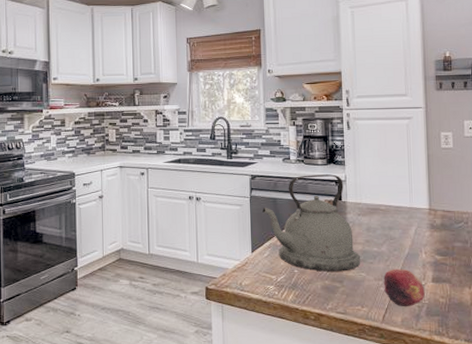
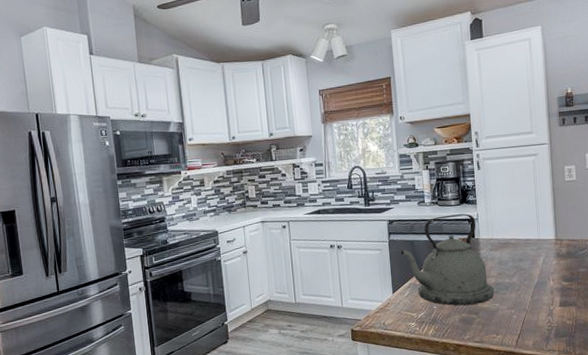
fruit: present [384,268,425,307] -> none [516,296,554,332]

